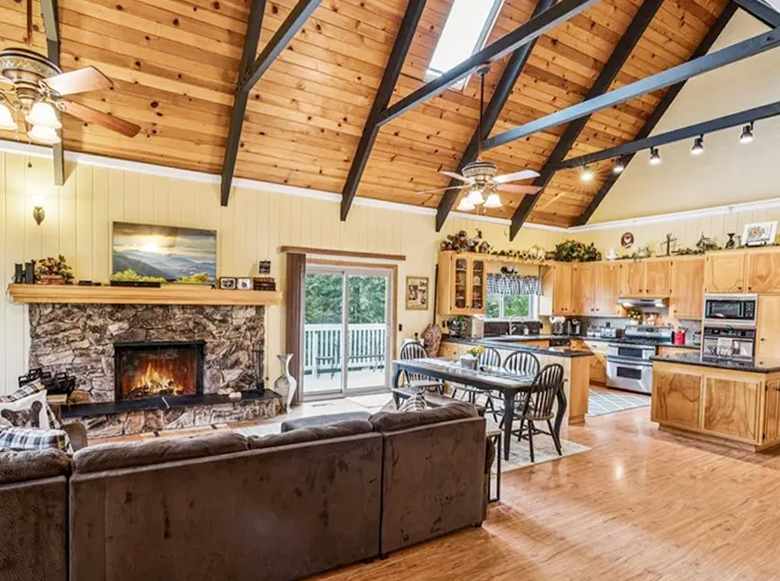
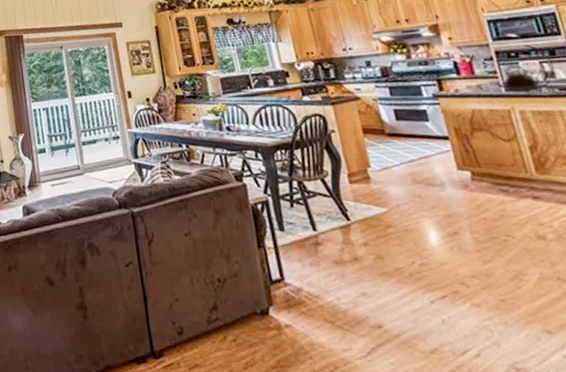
kettle: none [702,339,727,363] -> present [504,64,540,92]

